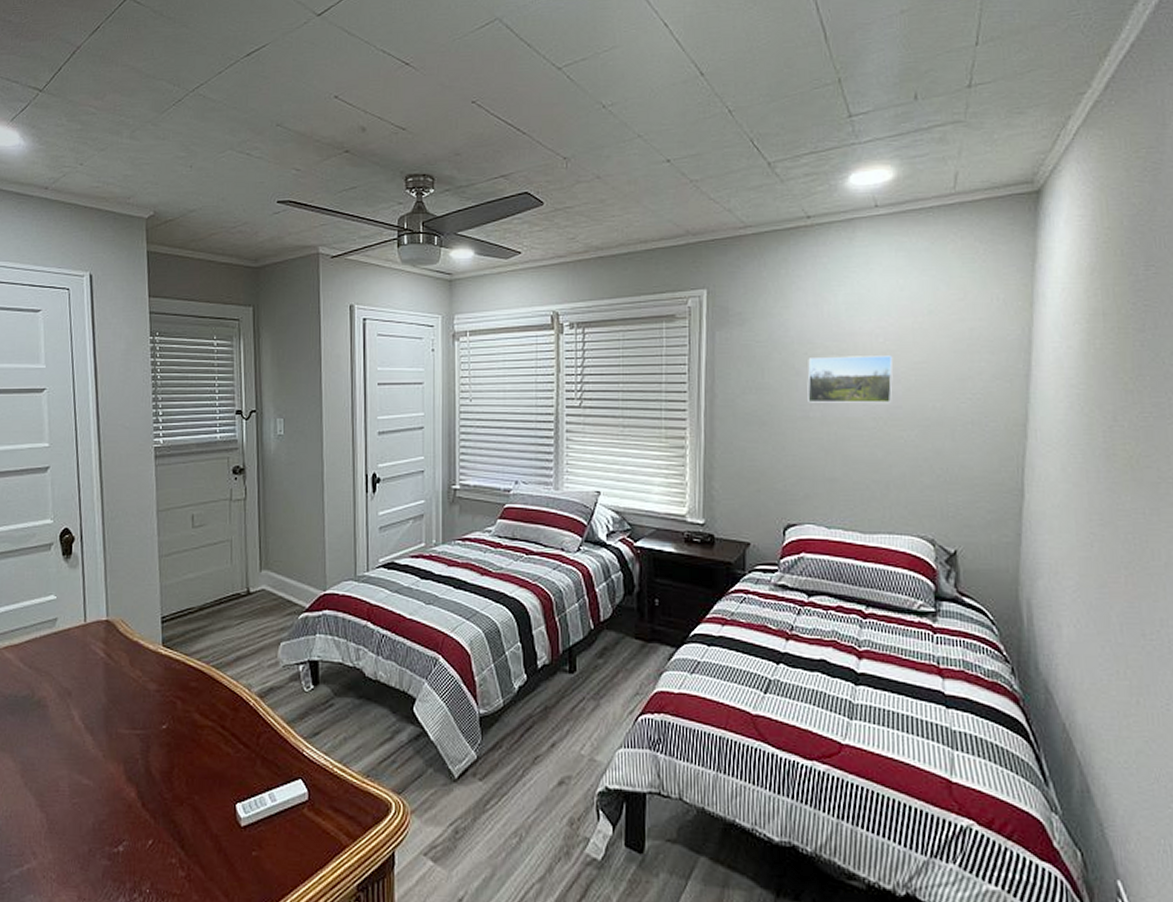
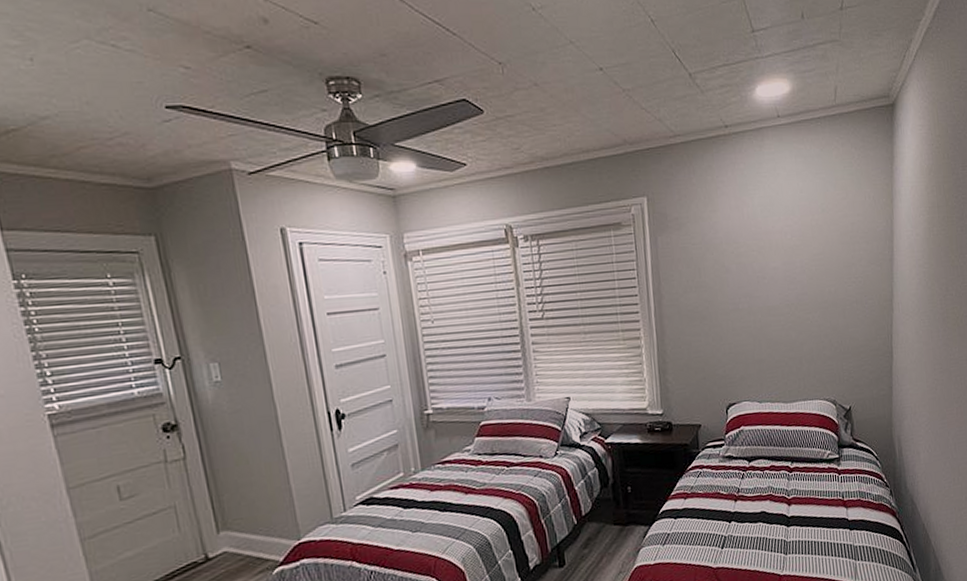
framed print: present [807,355,894,404] -> none [734,250,800,296]

